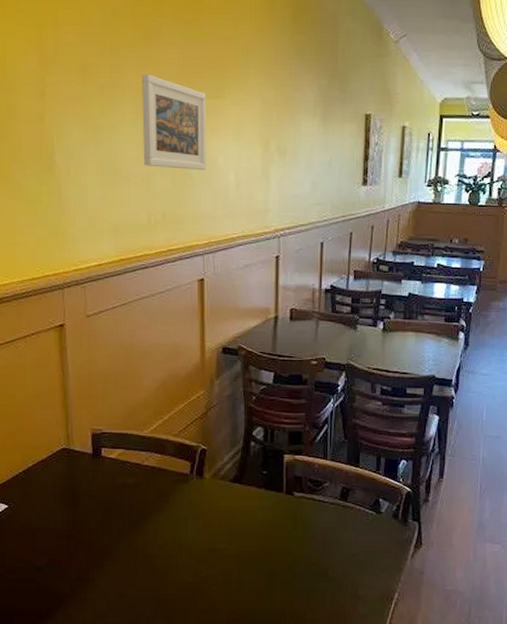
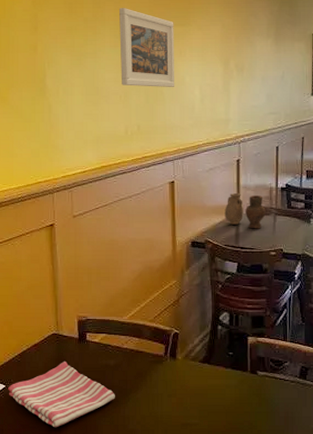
dish towel: none [11,480,134,553] -> present [8,362,115,428]
vase: none [261,293,307,335] -> present [225,192,266,229]

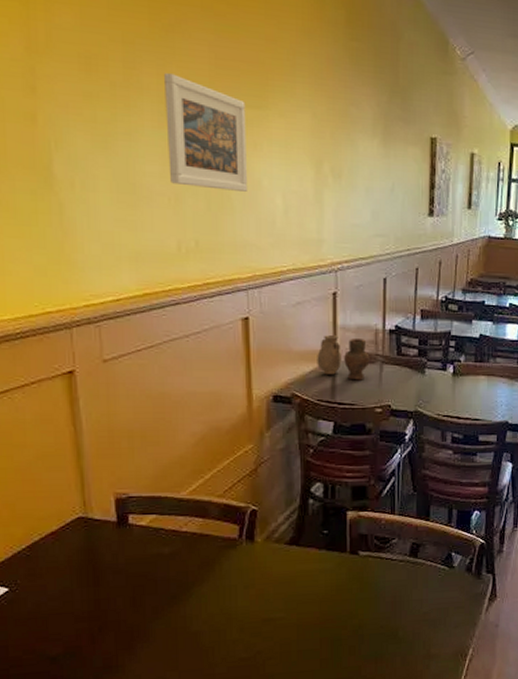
dish towel: present [8,362,115,428] -> none [13,553,172,638]

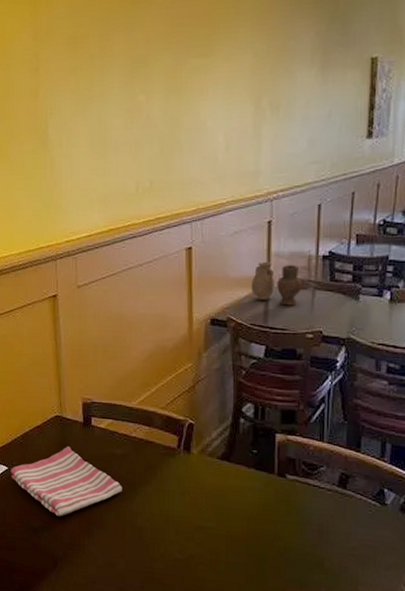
dish towel: none [13,553,172,638] -> present [10,447,122,517]
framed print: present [164,73,247,192] -> none [130,39,195,134]

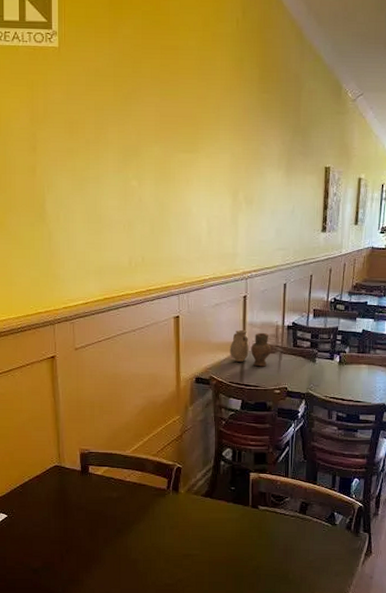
dish towel: present [10,447,122,517] -> none [10,493,118,557]

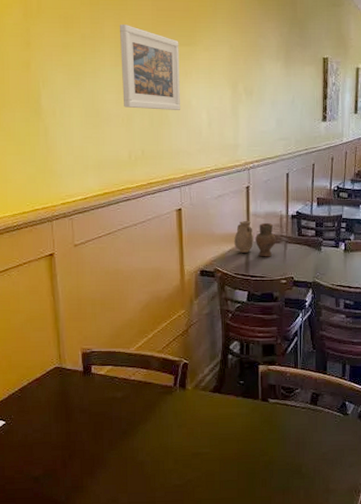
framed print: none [123,130,181,218] -> present [120,25,180,110]

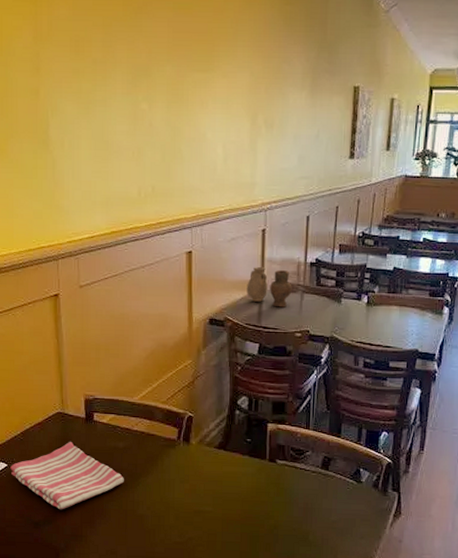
dish towel: none [8,395,123,463] -> present [10,442,124,510]
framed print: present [120,25,180,110] -> none [133,48,196,144]

